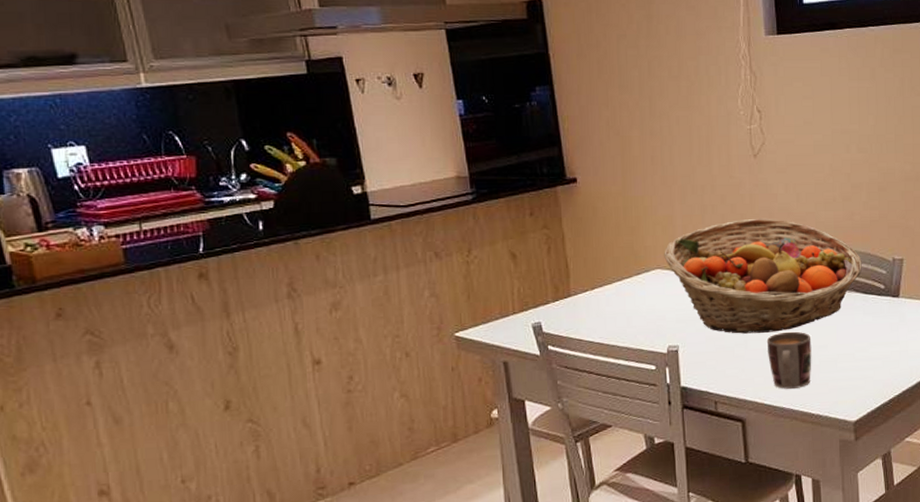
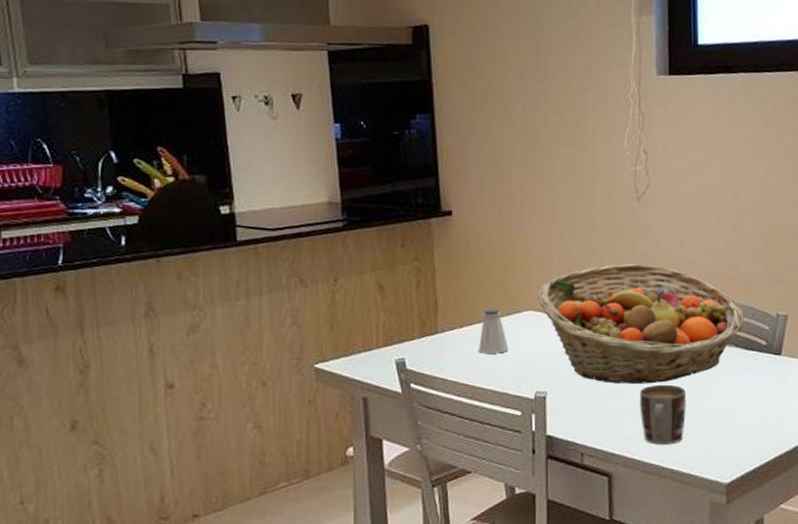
saltshaker: none [611,270,640,313] -> present [479,309,509,354]

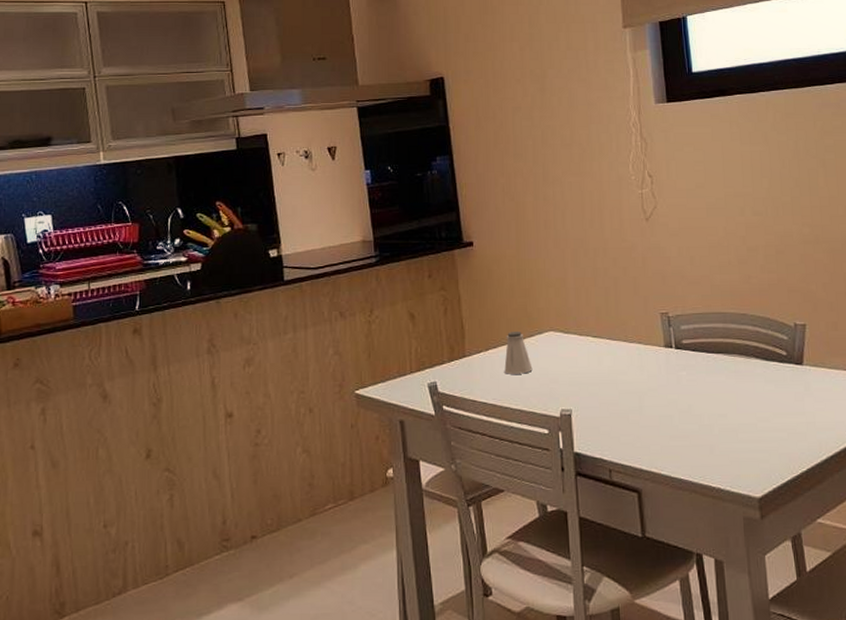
fruit basket: present [537,263,745,384] -> none [557,281,762,399]
mug: present [640,384,686,445] -> none [663,398,711,459]

